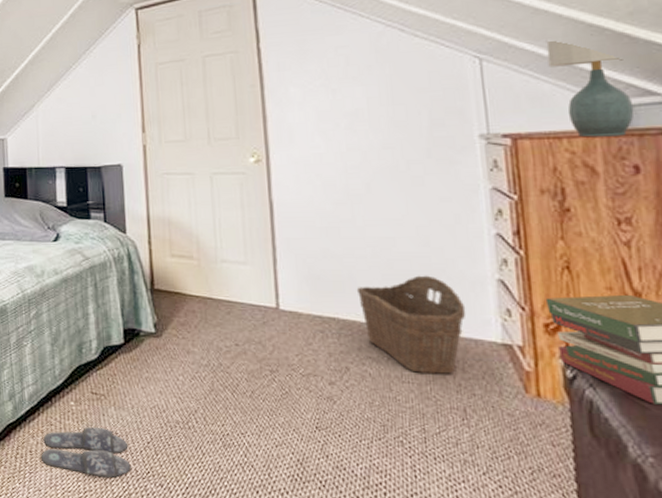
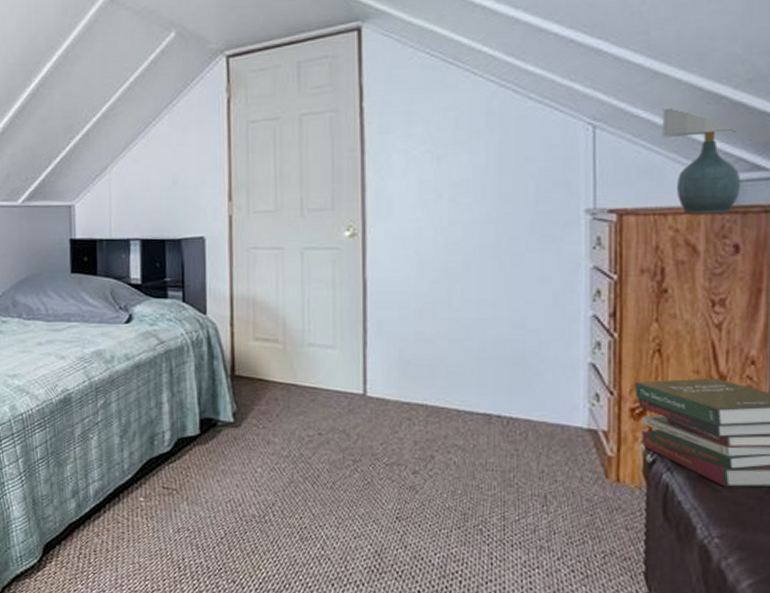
slippers: present [40,427,131,478] -> none [106,524,203,576]
wicker basket: present [356,275,466,374] -> none [447,359,556,461]

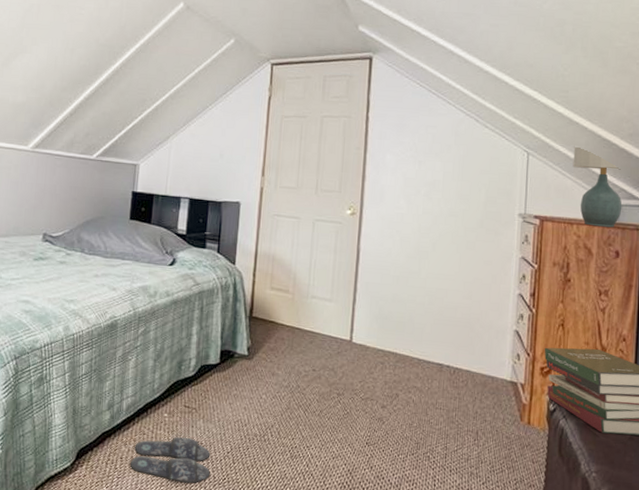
slippers: none [106,524,203,576] -> present [130,437,211,484]

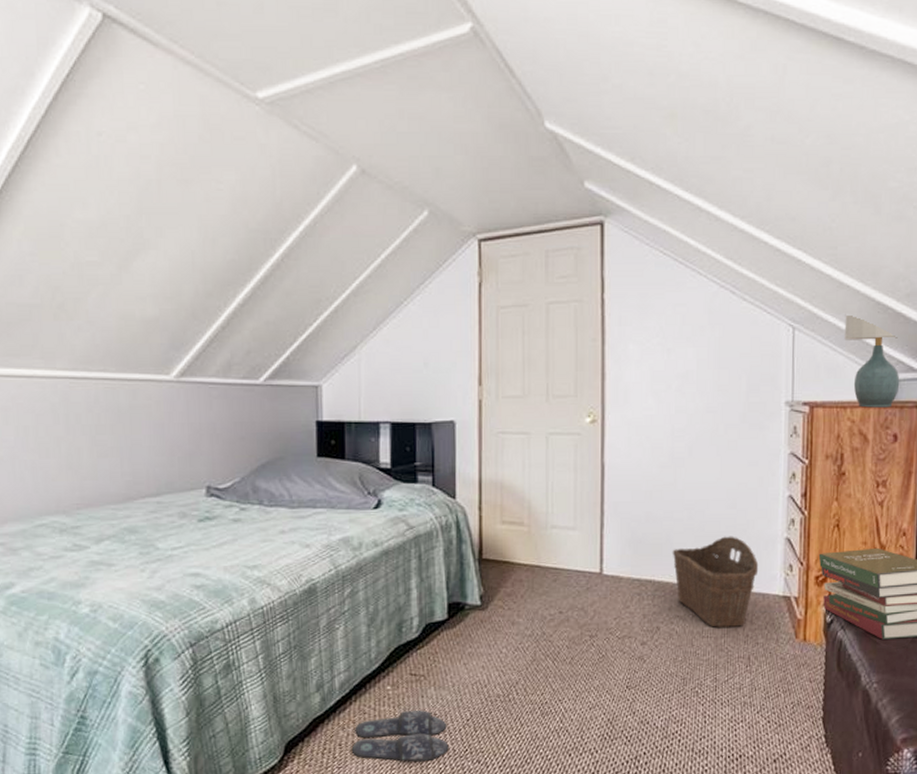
wicker basket: none [413,322,490,403] -> present [672,536,759,627]

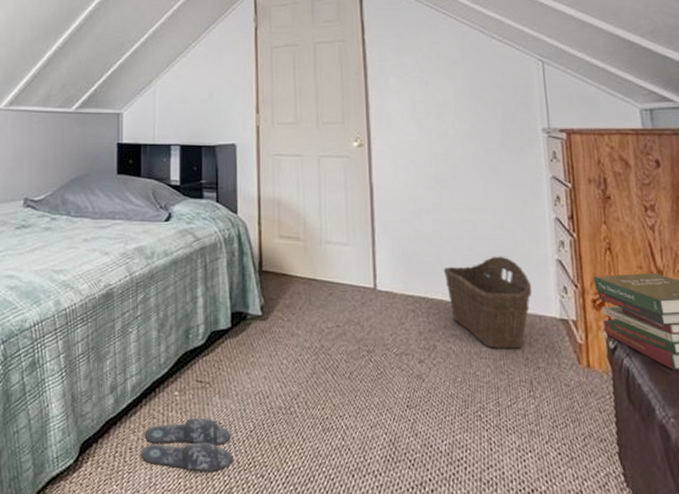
table lamp: present [844,313,900,408] -> none [591,48,655,135]

